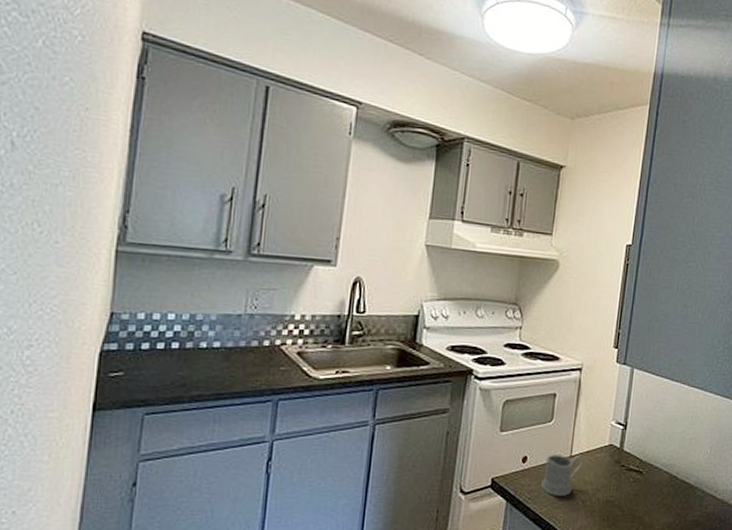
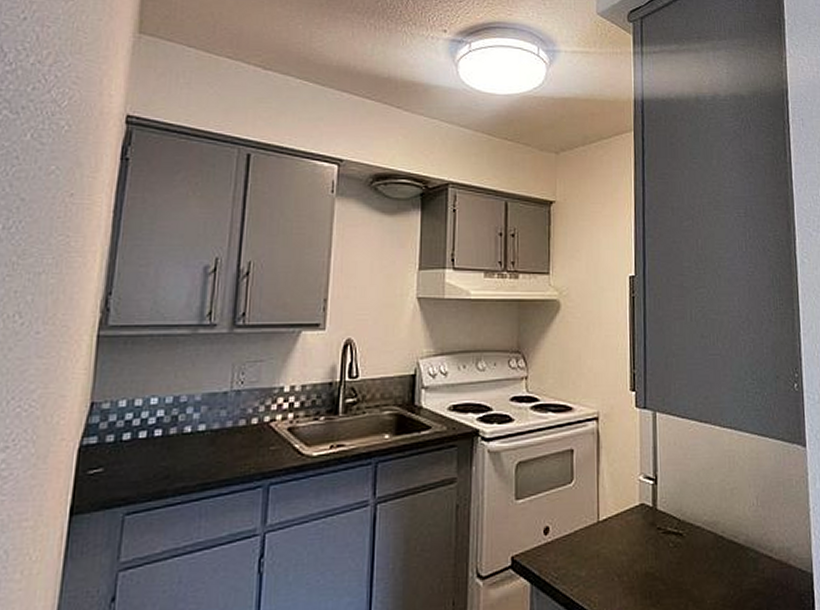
mug: present [541,454,584,496] -> none [569,519,613,572]

